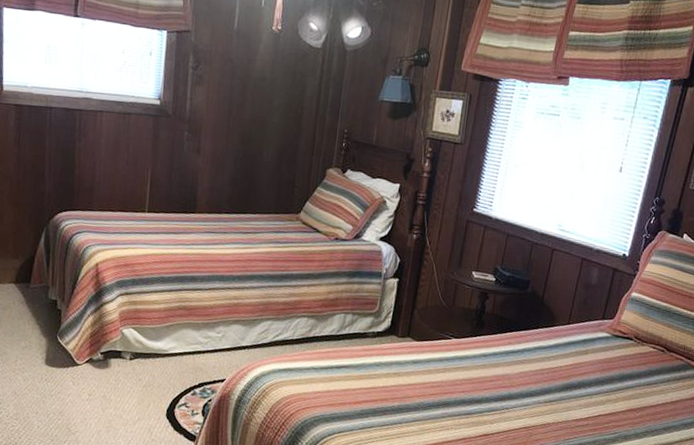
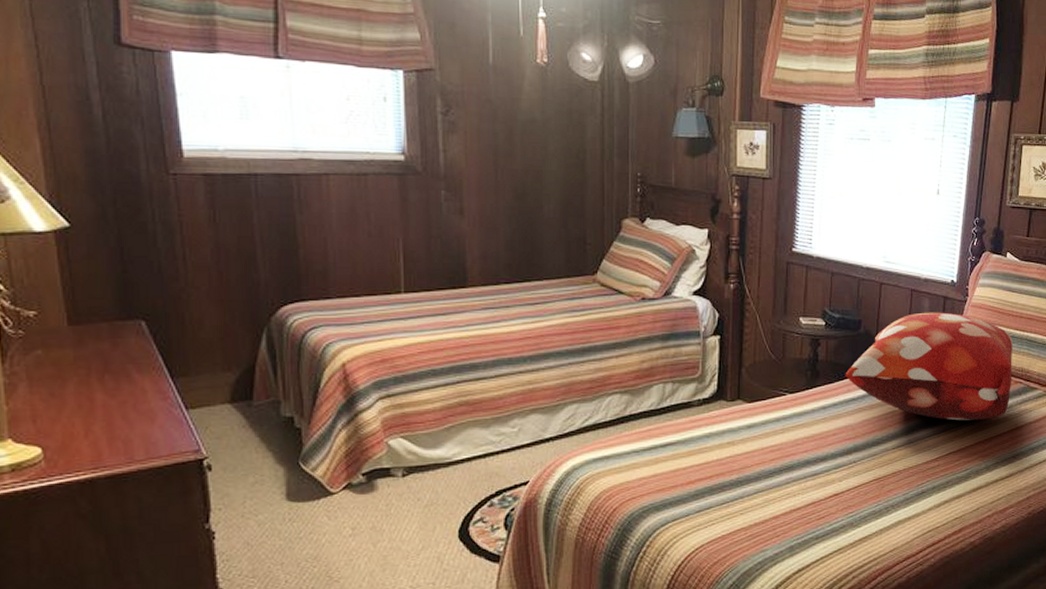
decorative pillow: none [508,280,679,390] -> present [845,312,1013,421]

